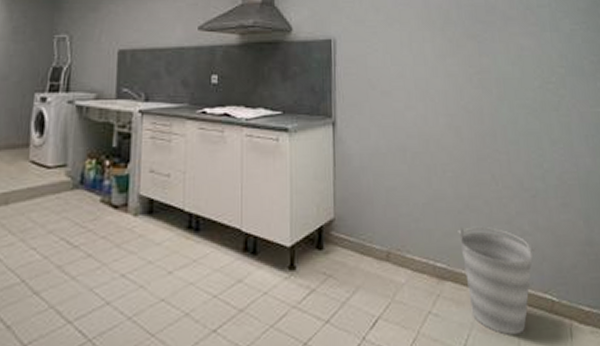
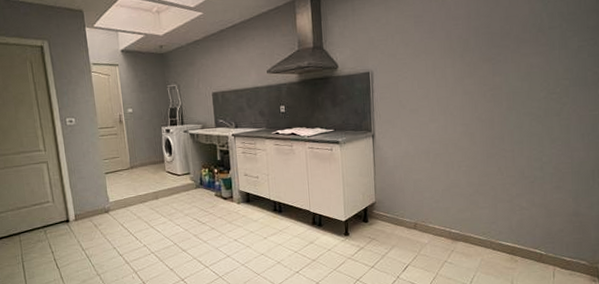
bucket: present [458,226,536,335] -> none [469,204,531,276]

